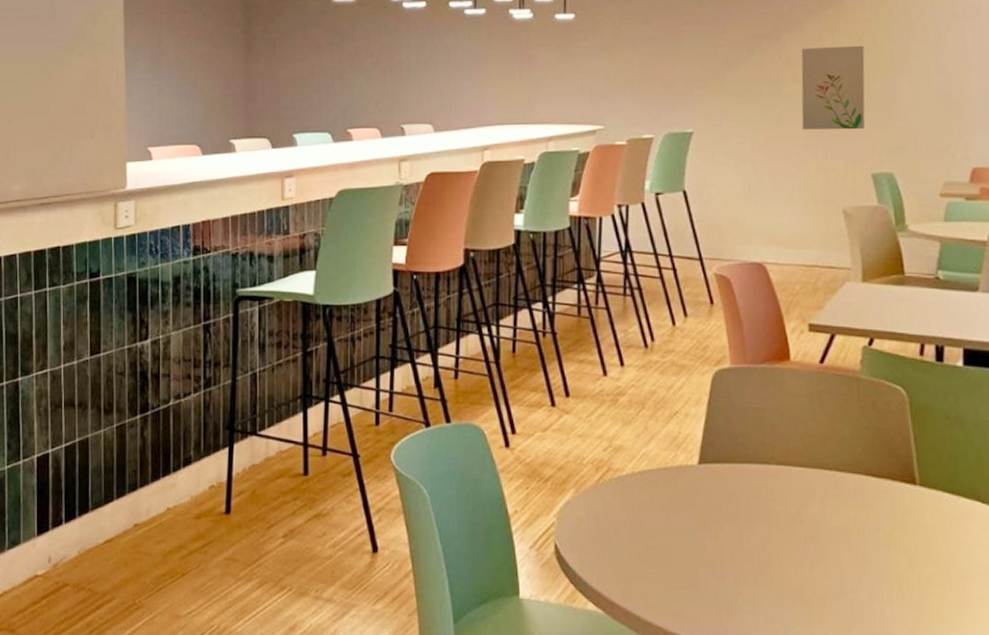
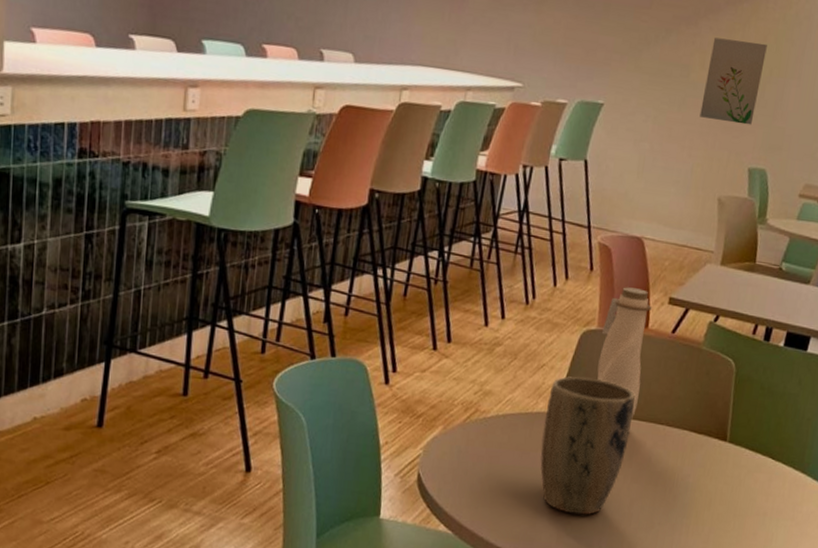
plant pot: none [688,422,793,584] -> present [540,376,635,516]
water bottle: none [736,318,795,481] -> present [597,287,652,431]

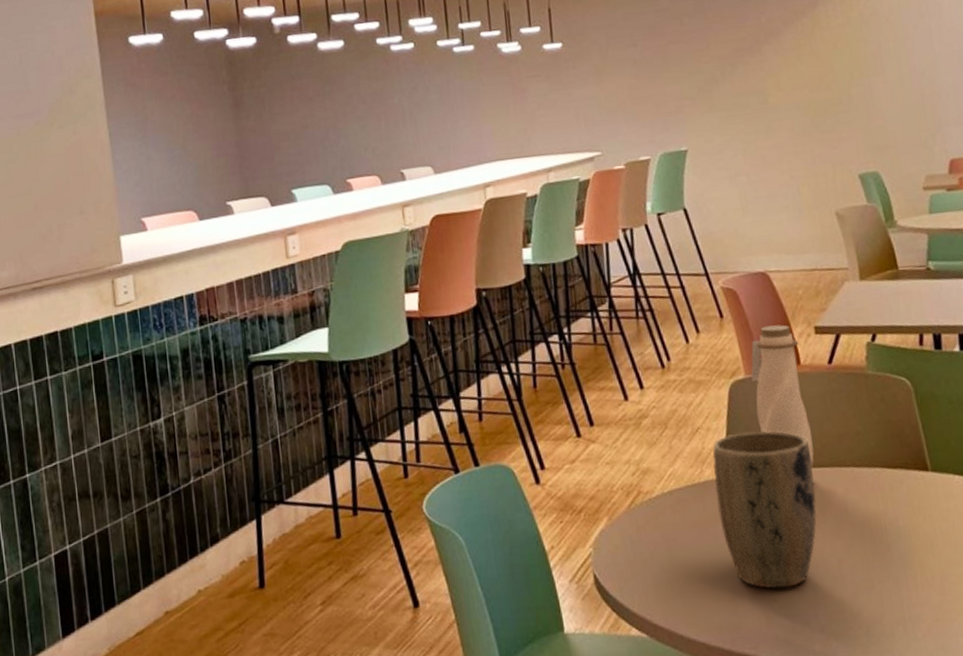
wall art: present [699,37,767,125] -> none [781,50,848,138]

